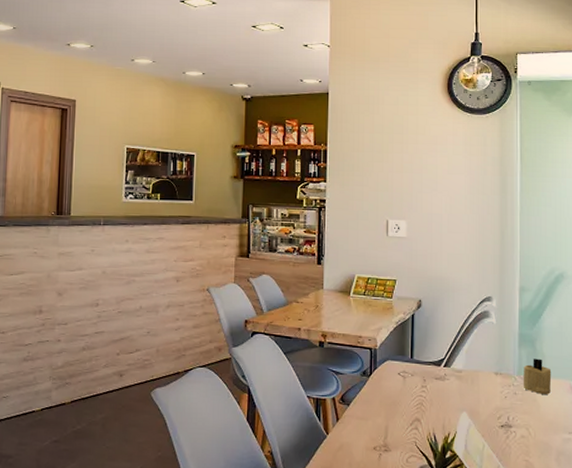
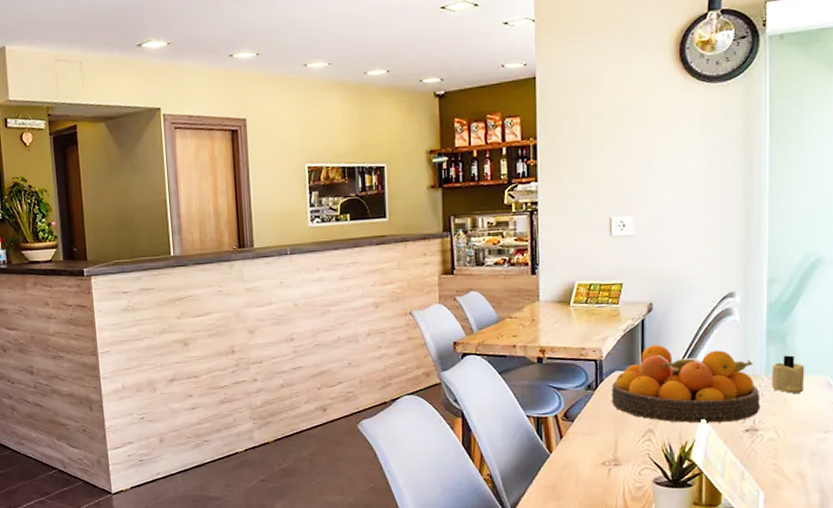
fruit bowl: none [383,339,514,417] -> present [611,345,760,423]

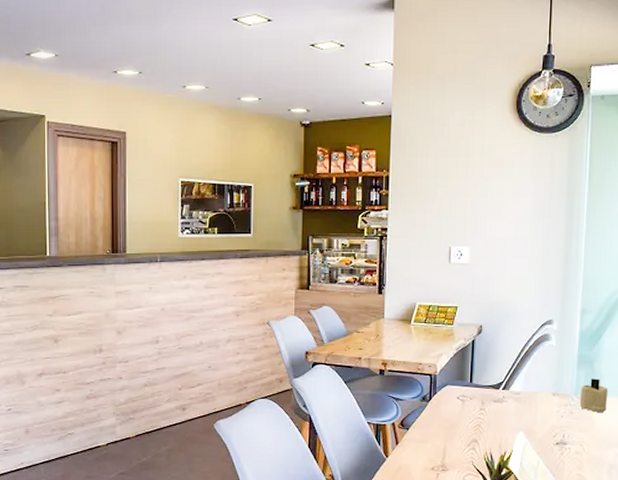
fruit bowl: present [611,345,760,423] -> none [442,364,570,436]

